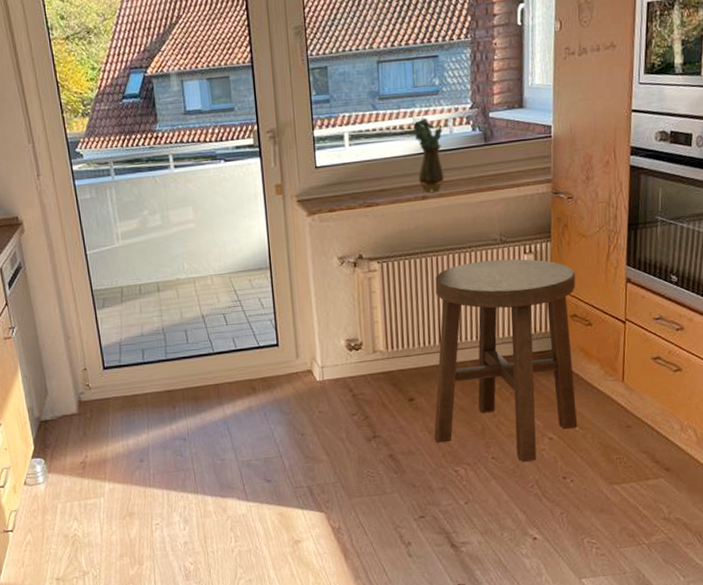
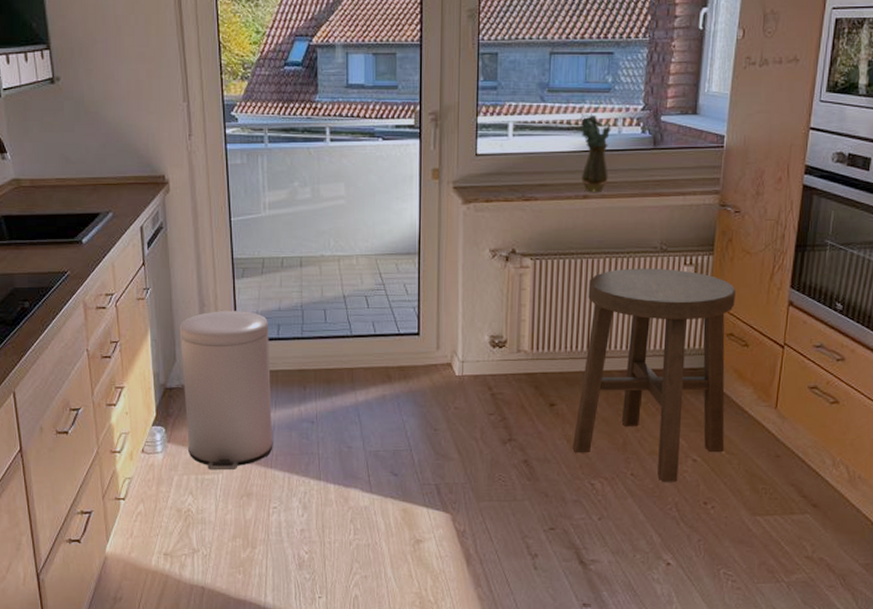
pedal bin: none [47,339,150,495] -> present [179,311,273,471]

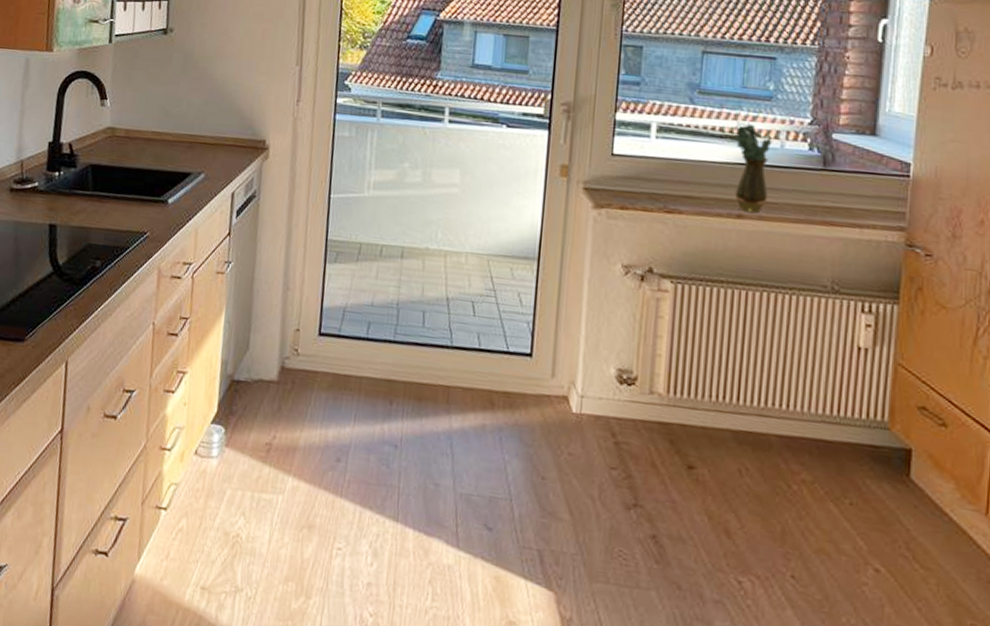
pedal bin: present [179,311,273,471] -> none [247,297,358,493]
stool: present [573,268,737,482] -> none [715,307,930,597]

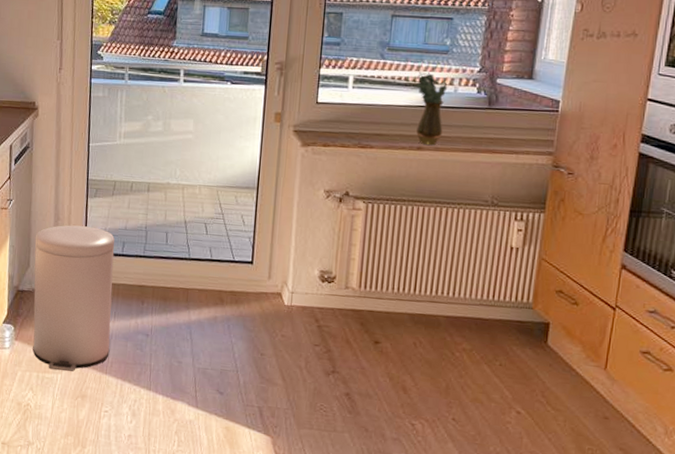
pedal bin: none [247,297,358,493] -> present [32,225,115,372]

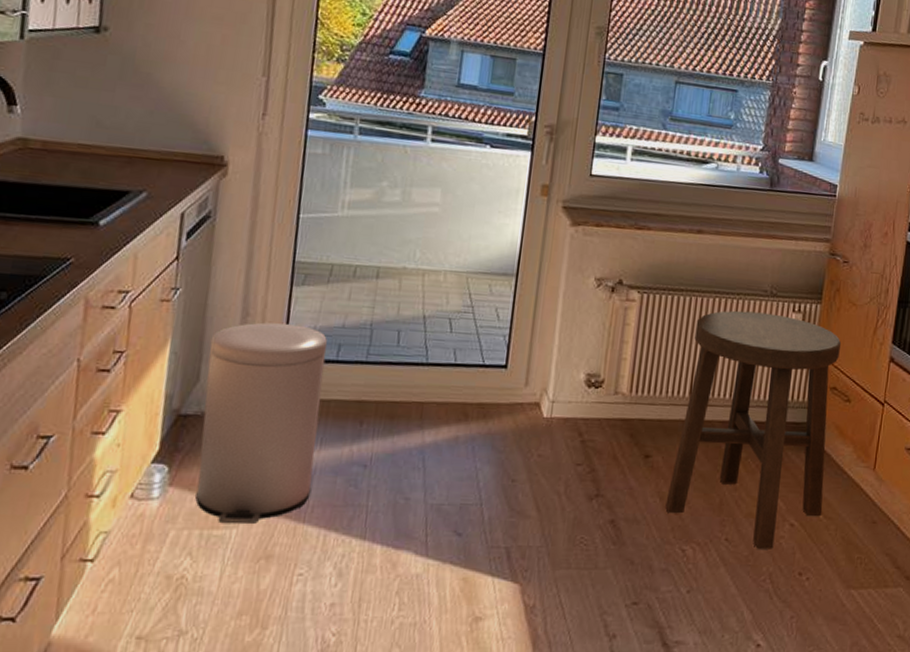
stool: none [395,218,568,432] -> present [665,310,842,549]
vase: present [416,70,448,145] -> none [697,144,731,228]

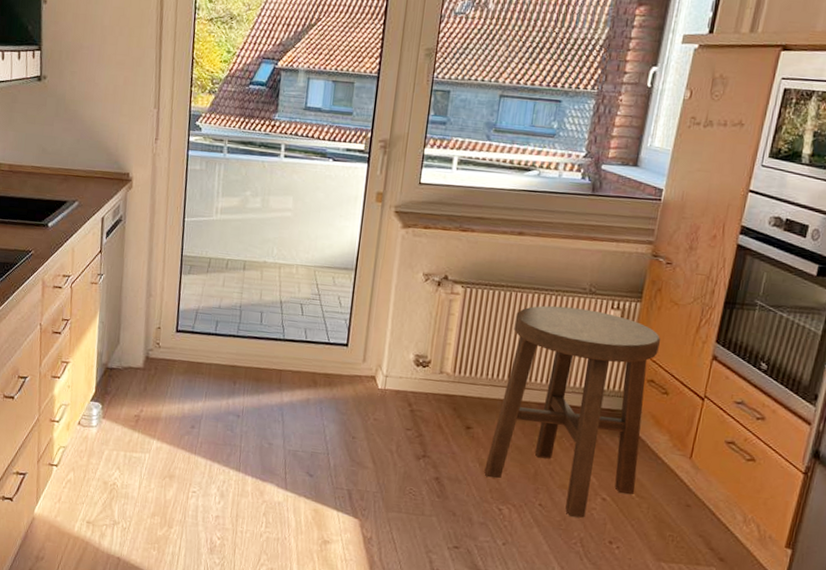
pedal bin: present [195,322,327,525] -> none [120,302,208,452]

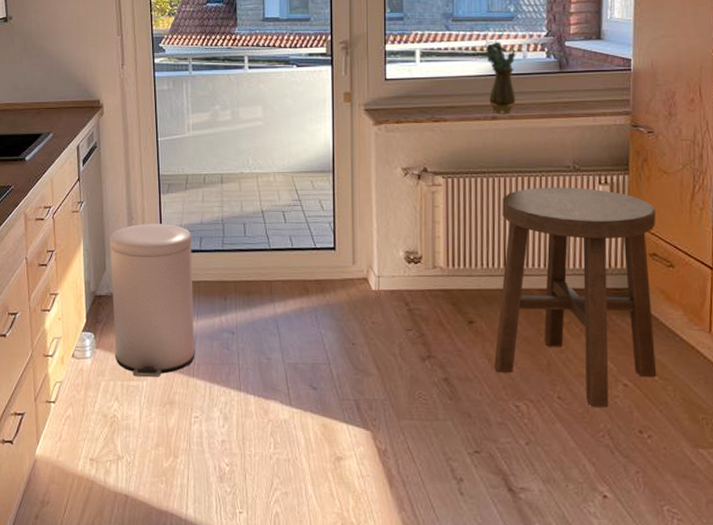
pedal bin: none [120,302,208,452] -> present [109,223,195,378]
vase: none [518,153,552,230] -> present [484,39,516,113]

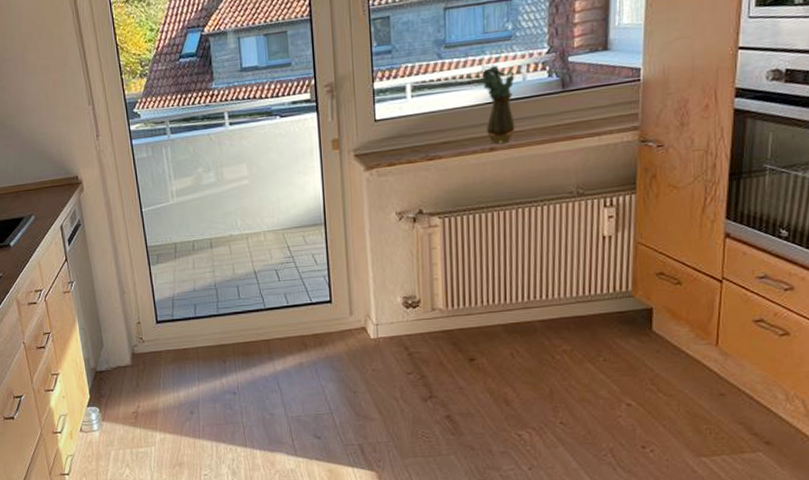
pedal bin: present [109,223,195,378] -> none [103,294,200,444]
stool: present [494,187,657,408] -> none [496,212,665,428]

